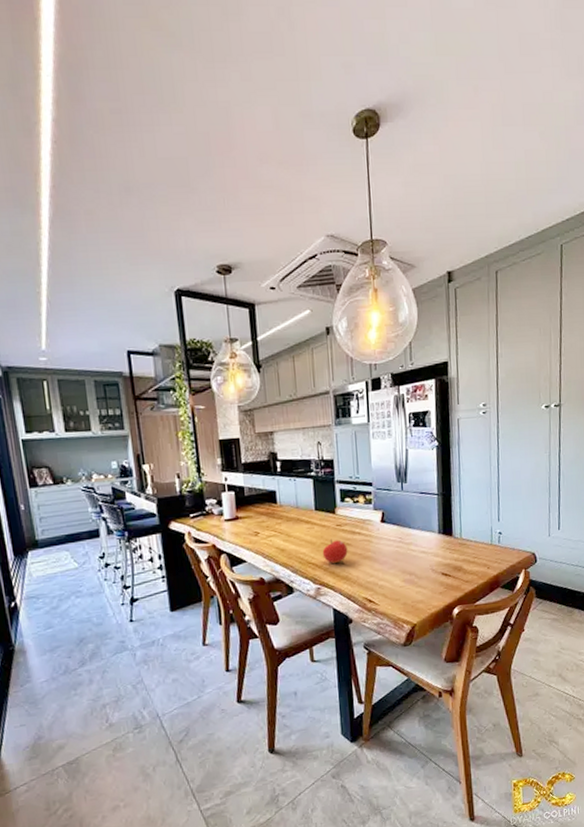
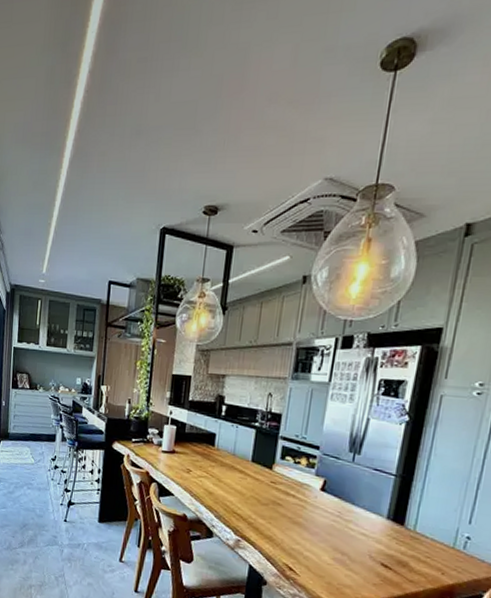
fruit: present [322,539,348,563] -> none [249,494,278,520]

